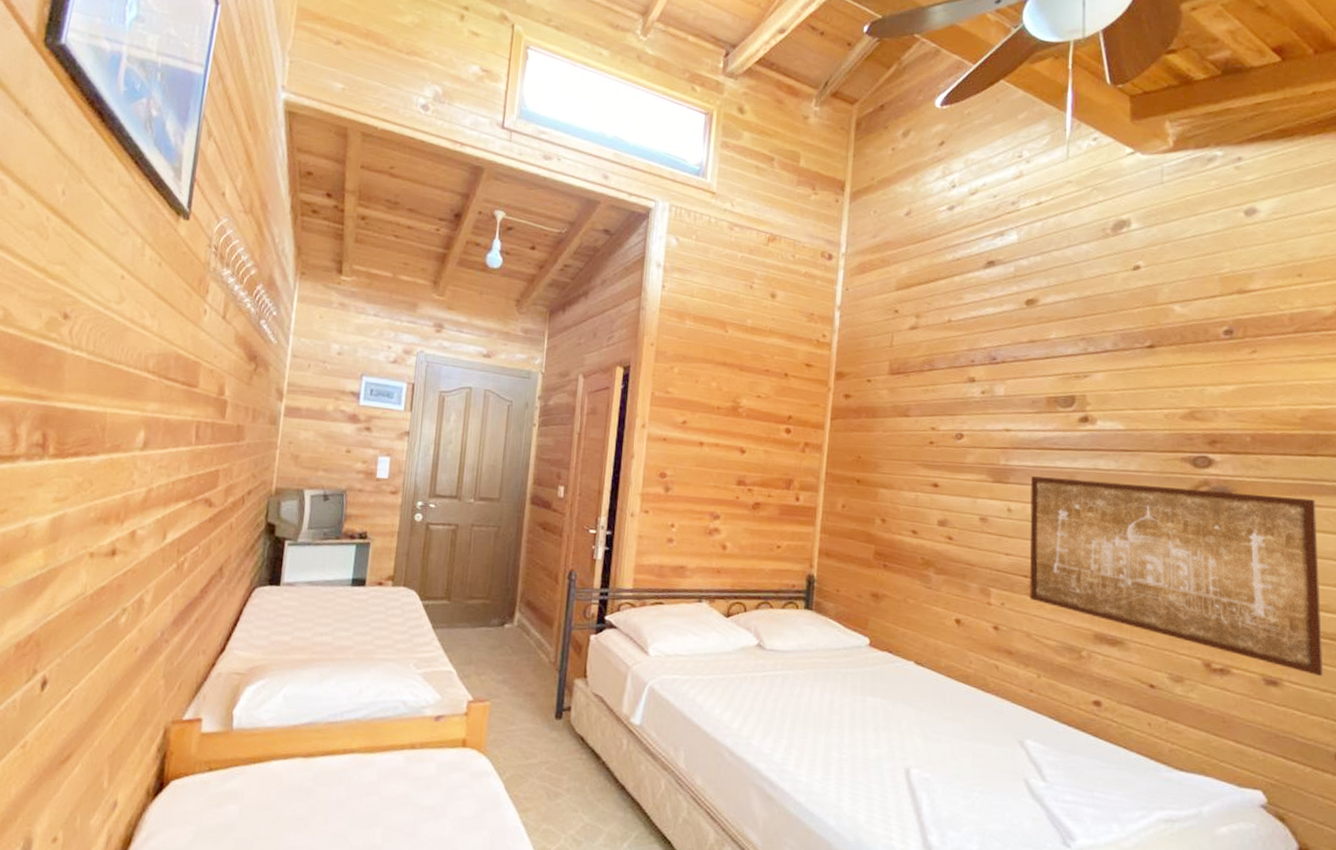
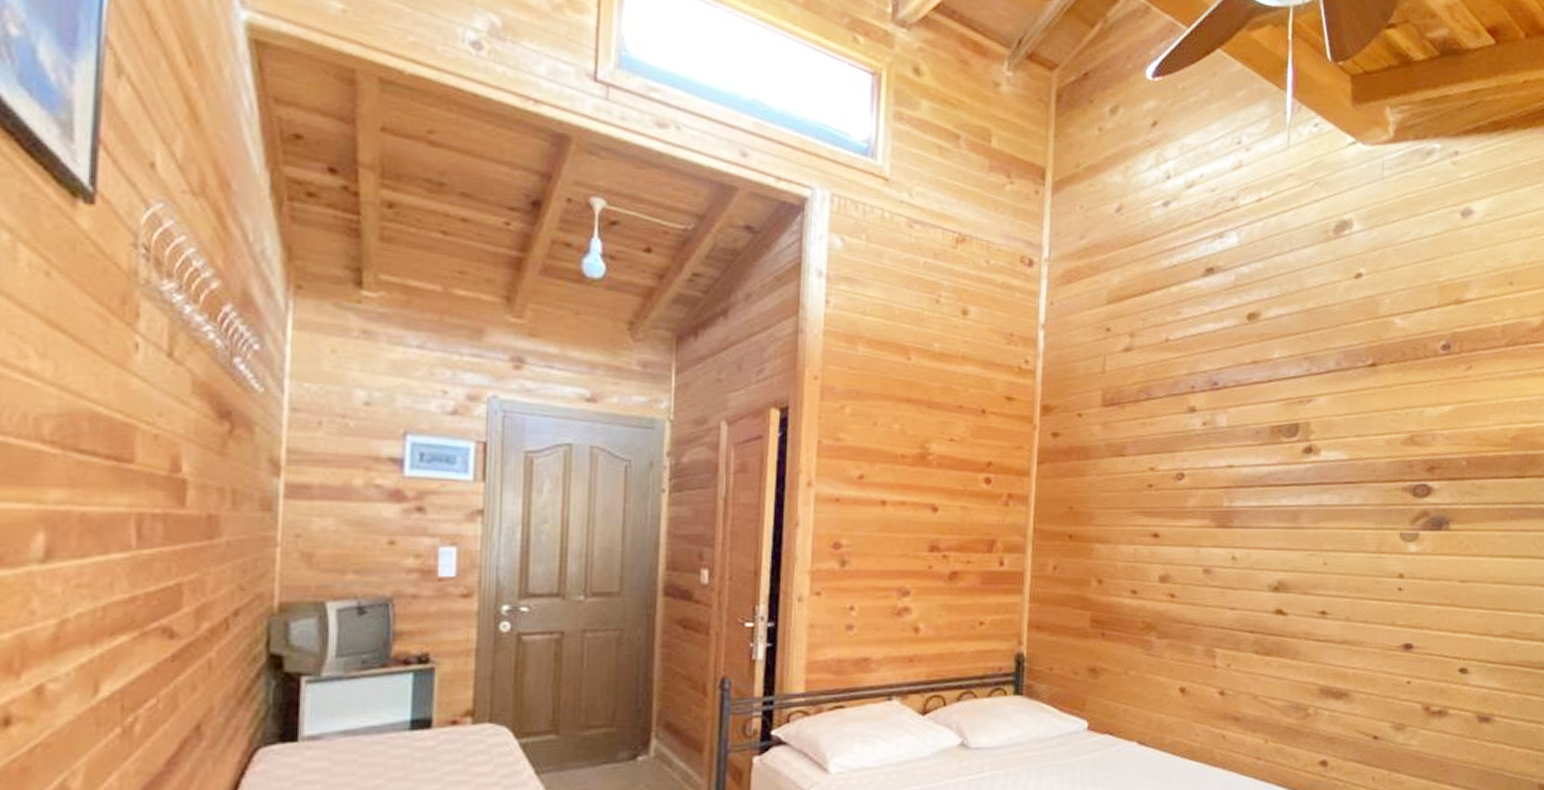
wall art: present [1030,476,1324,677] -> none [1255,518,1529,708]

